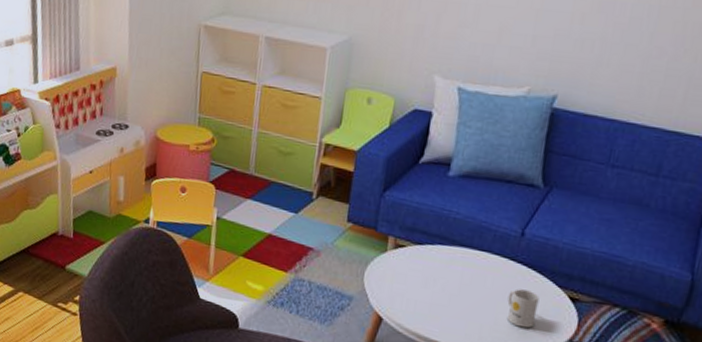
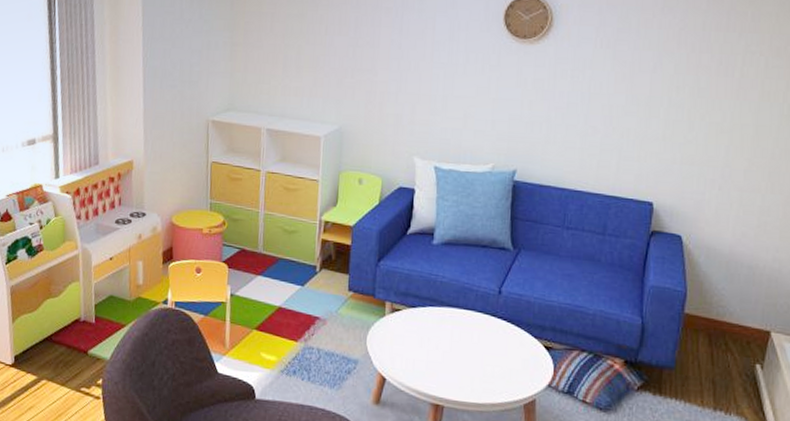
mug: present [506,289,539,329] -> none [493,342,519,378]

